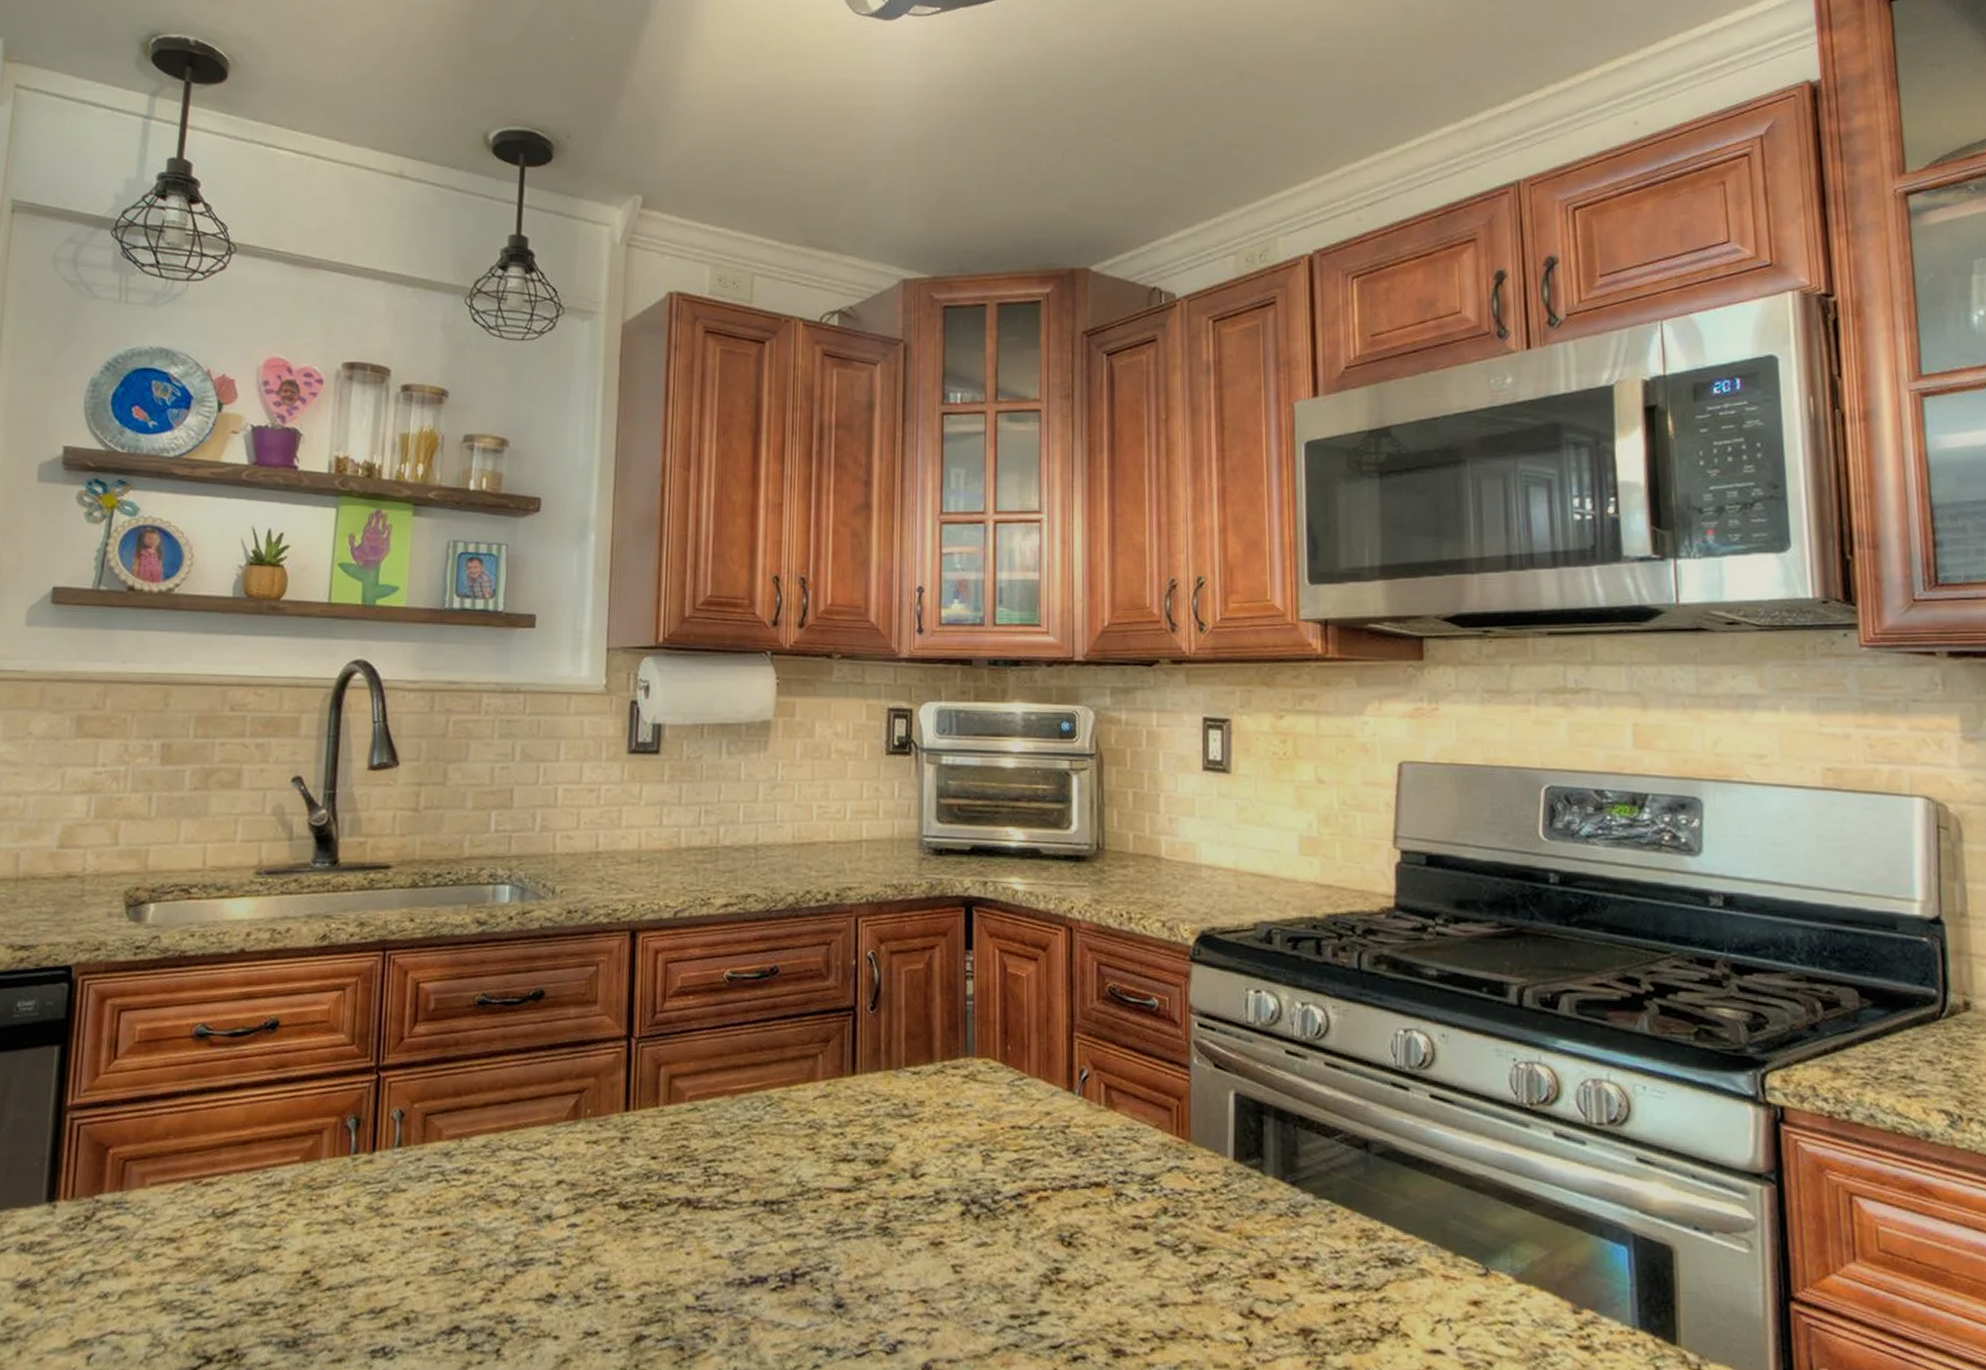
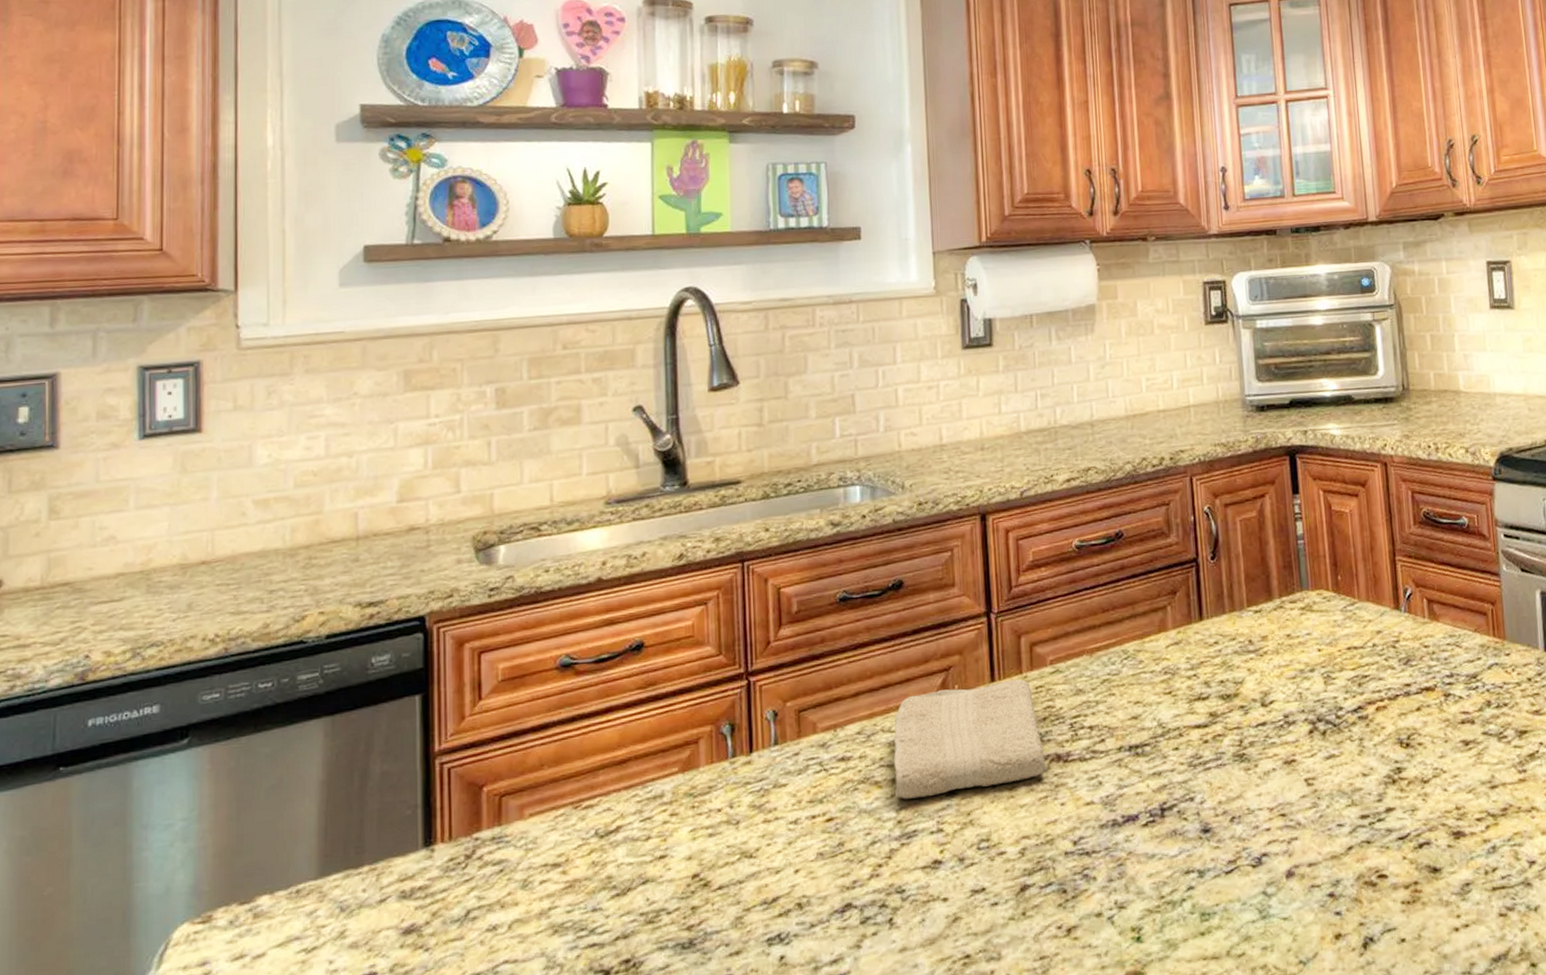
washcloth: none [514,1112,675,1225] -> present [893,679,1047,799]

